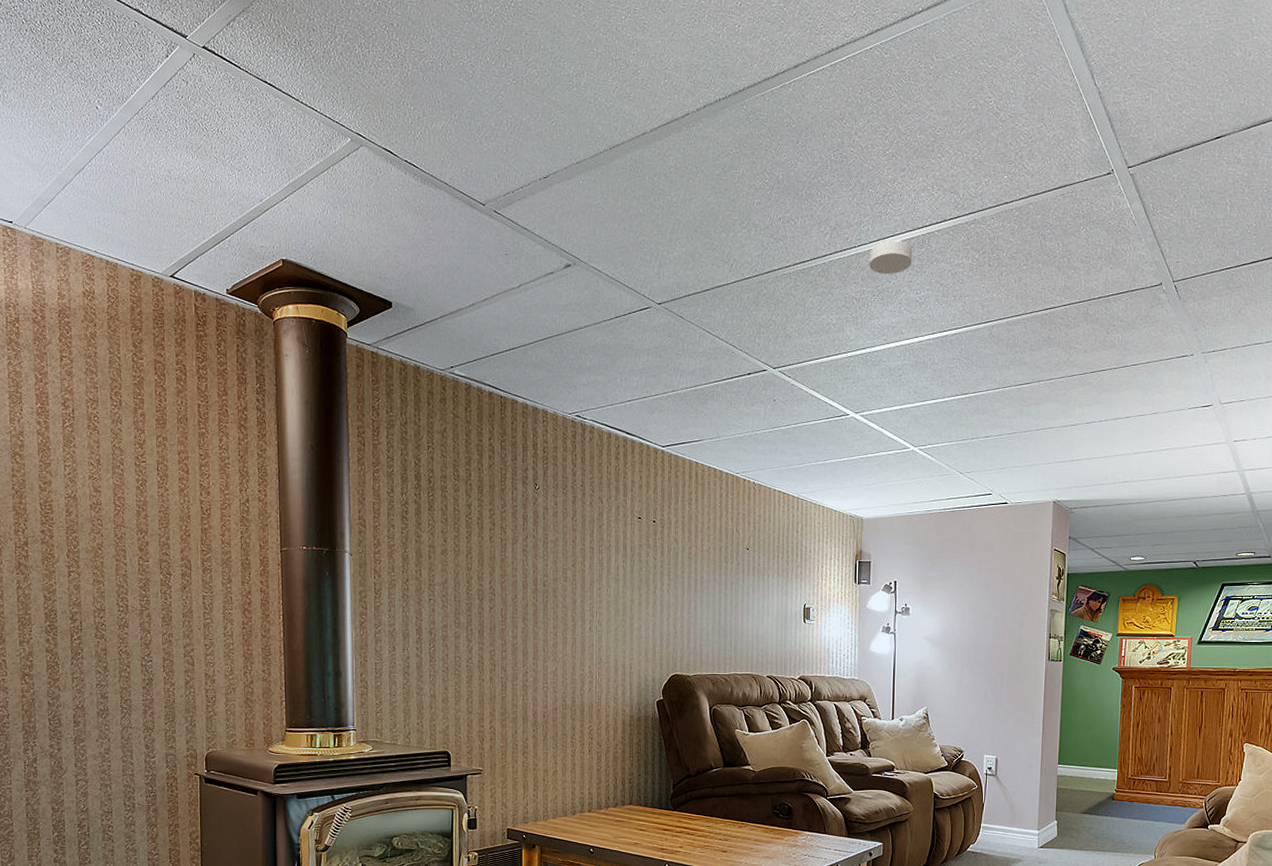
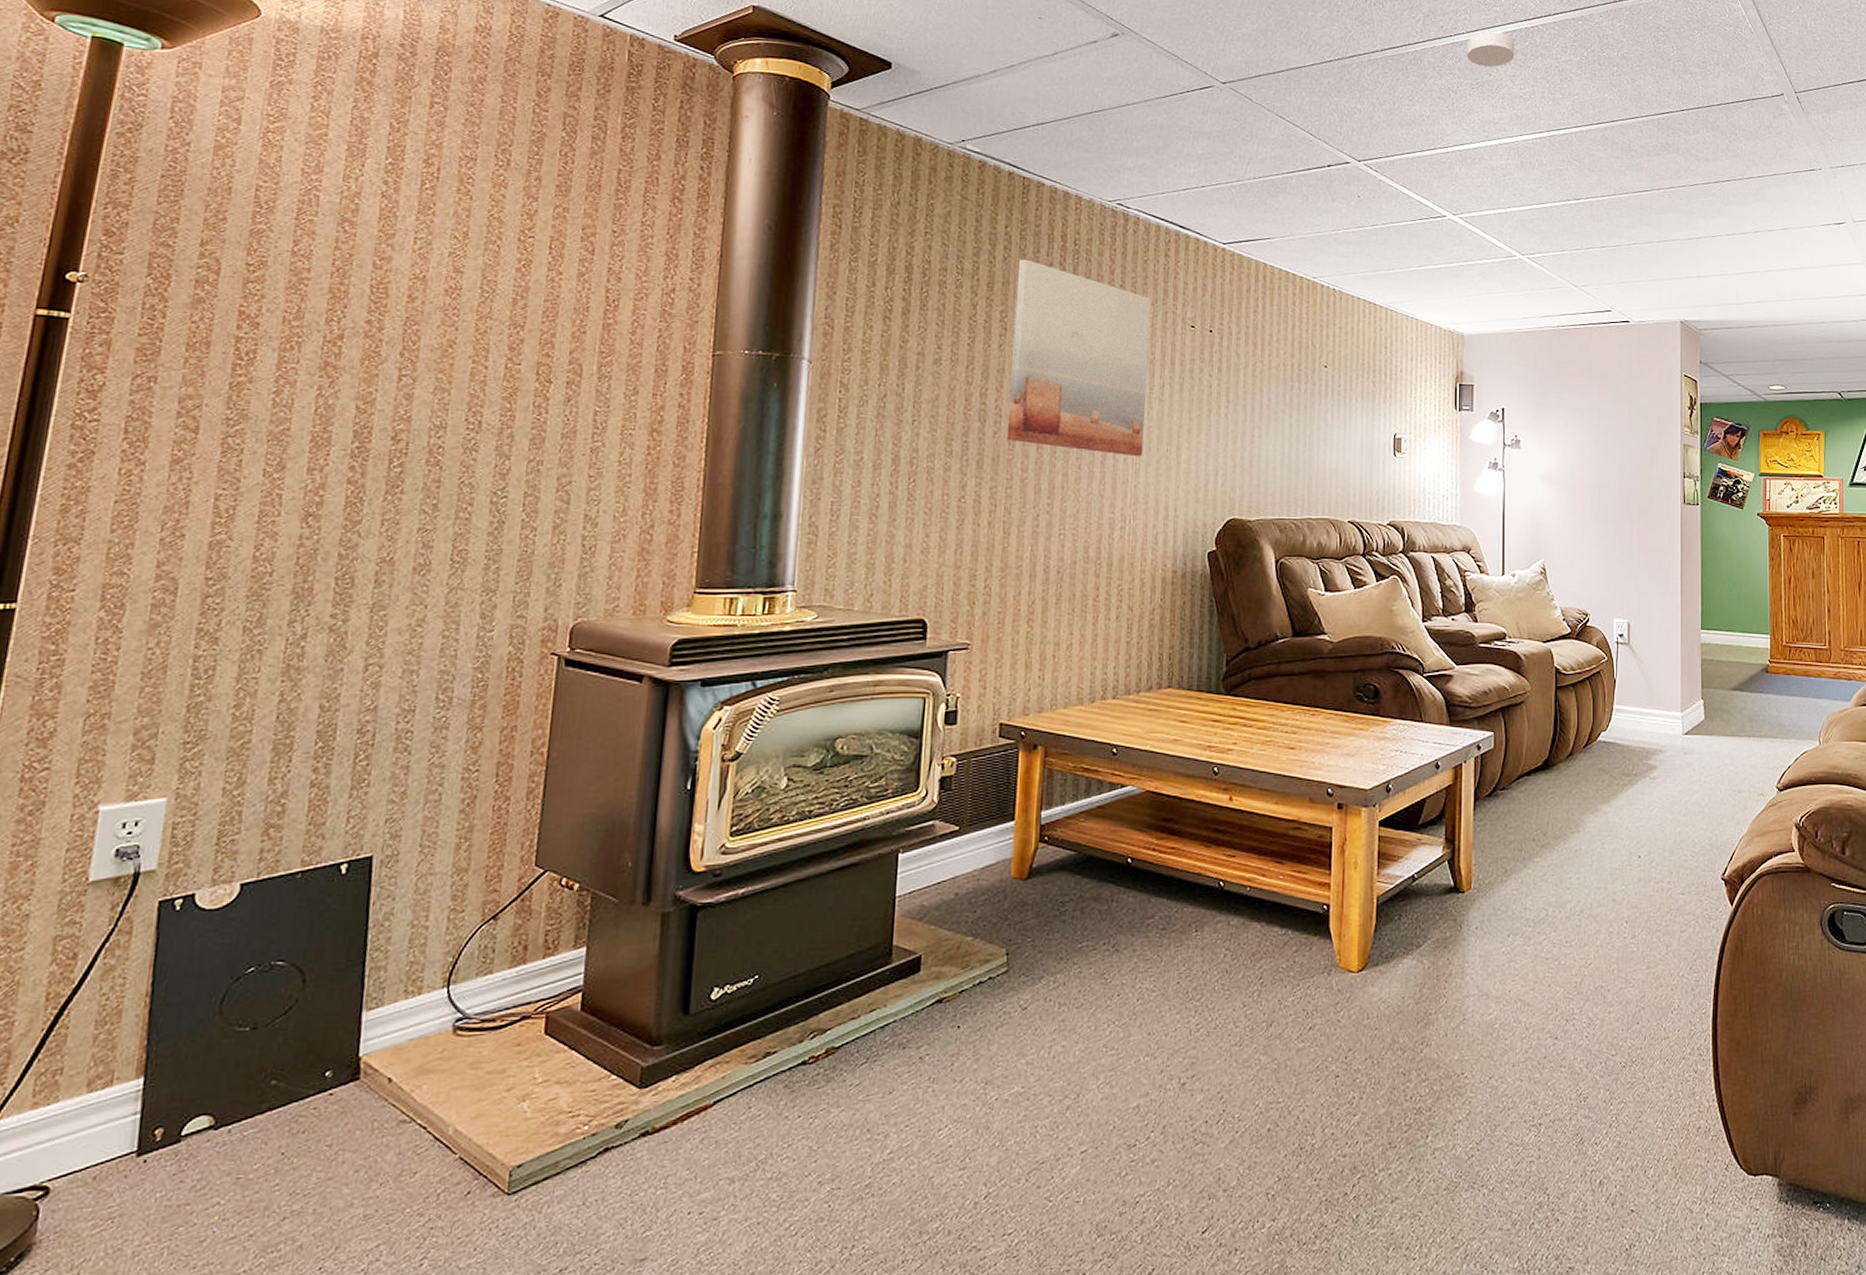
wall art: none [500,466,606,626] -> present [1006,259,1151,457]

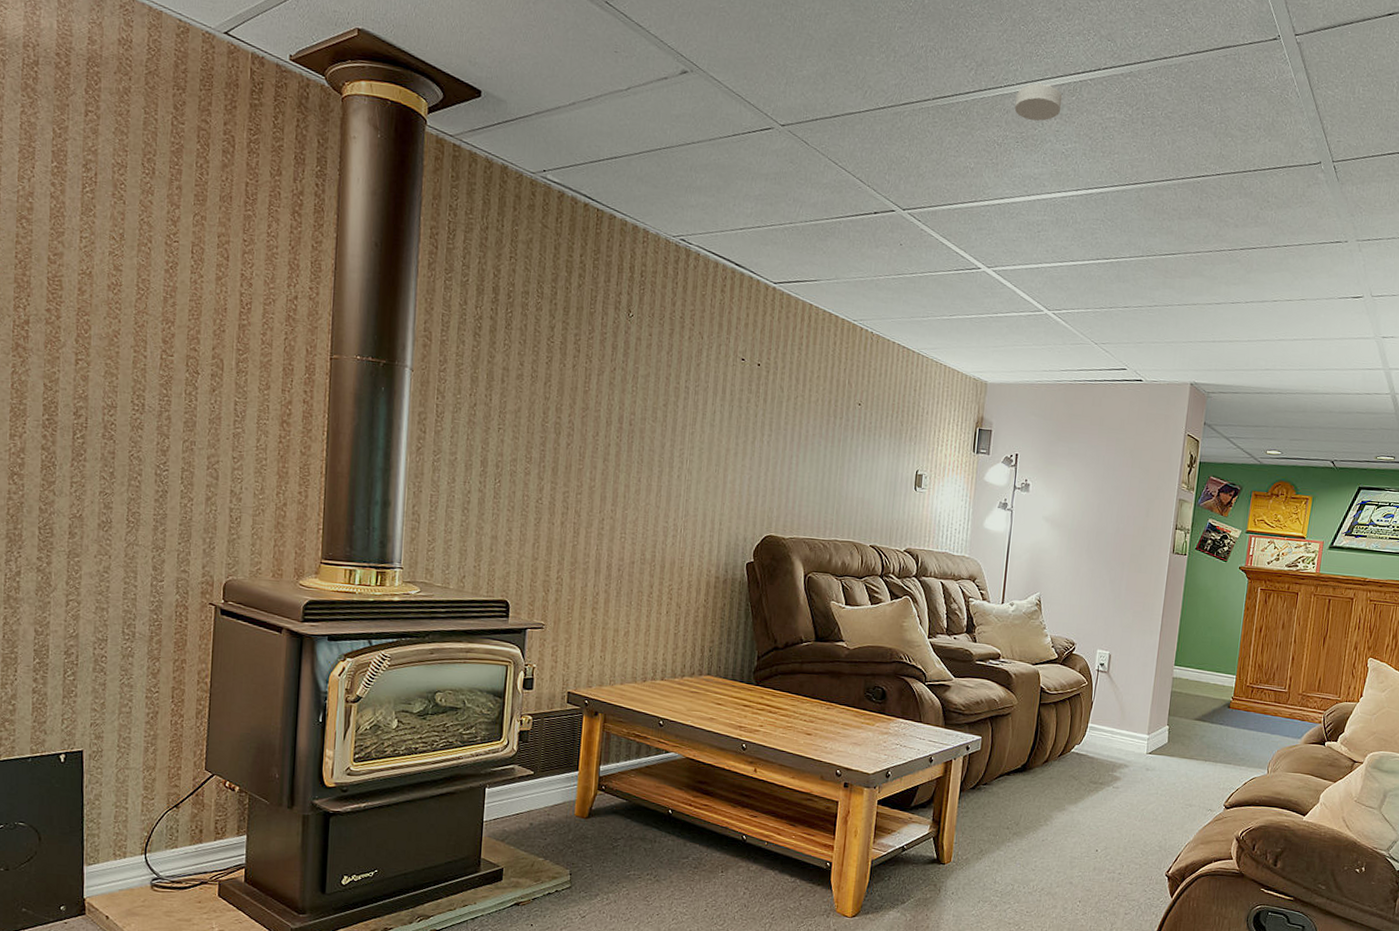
wall art: present [1006,259,1151,457] -> none [578,287,707,475]

